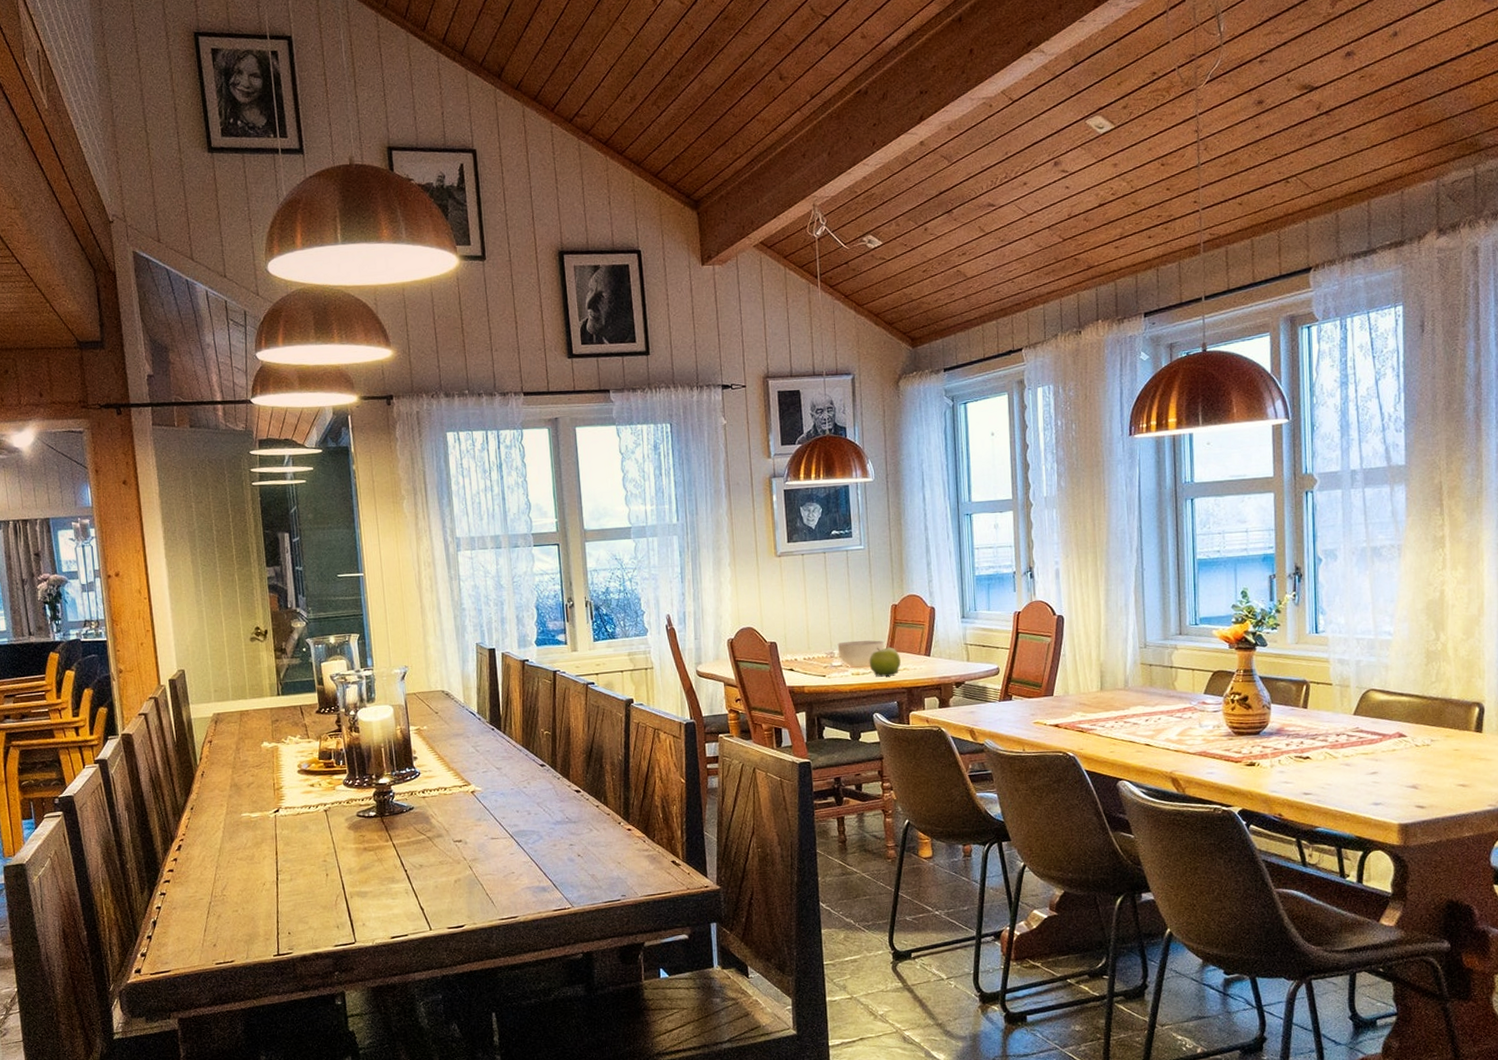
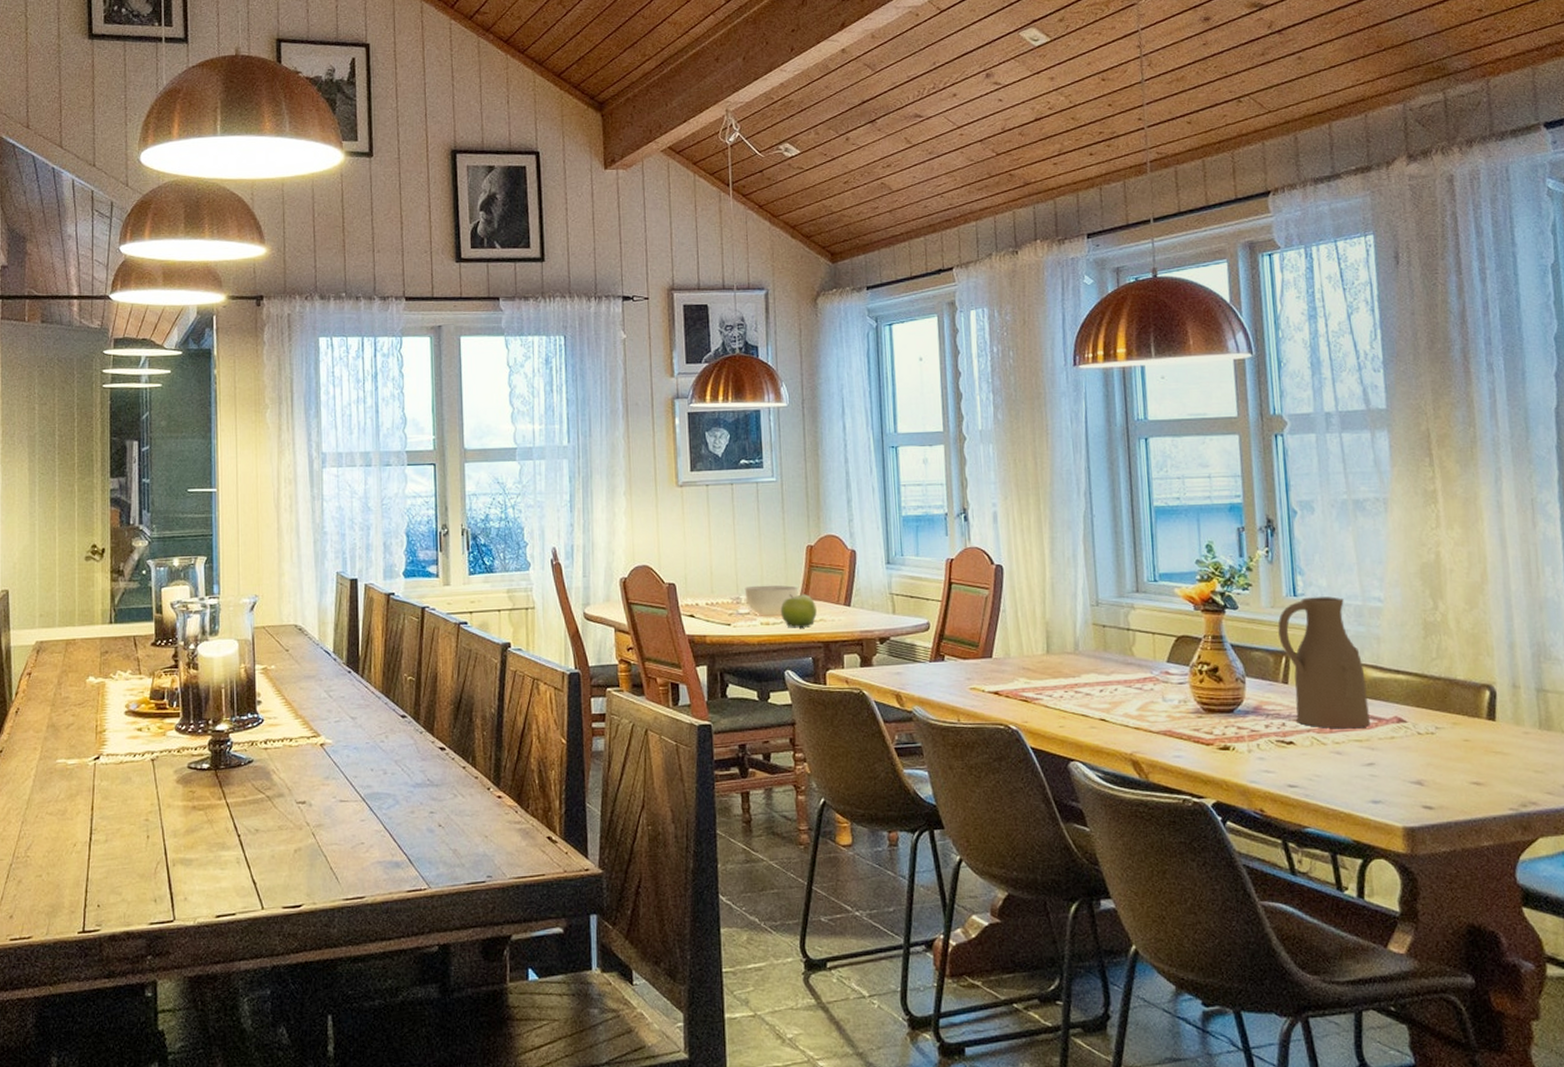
ceramic pitcher: none [1301,632,1376,745] -> present [1278,596,1370,729]

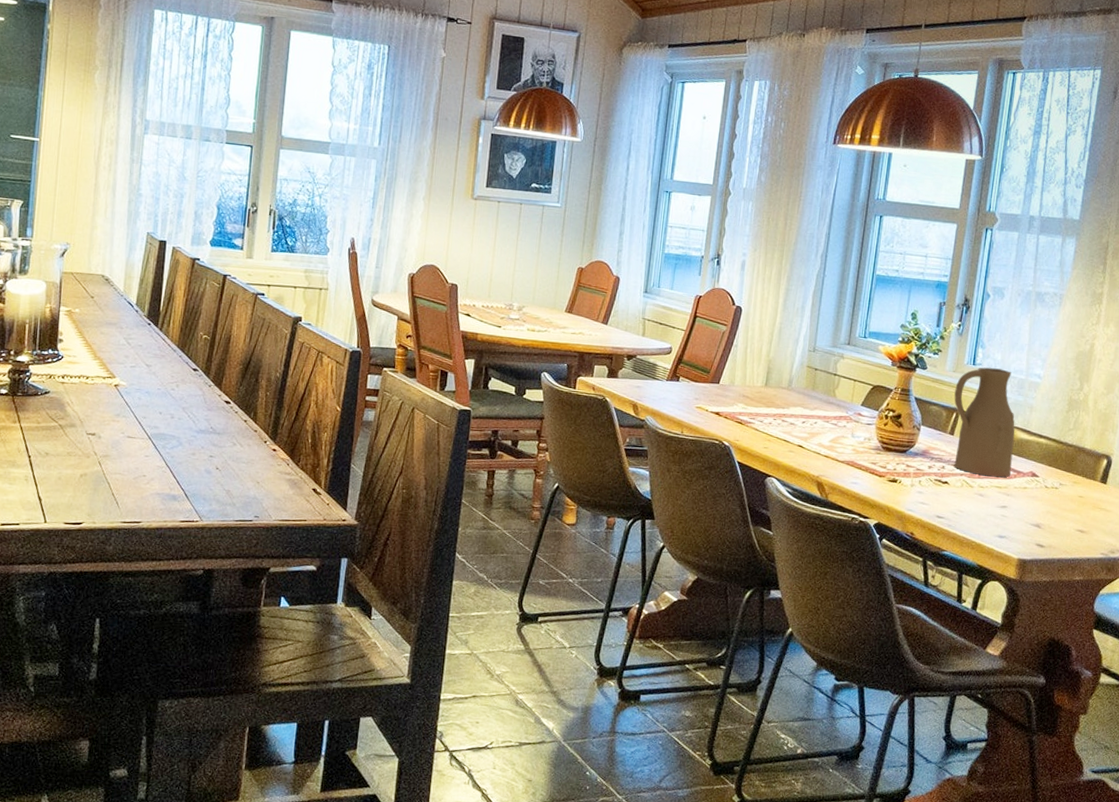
bowl: present [744,585,798,617] -> none [517,295,564,326]
fruit: present [780,594,817,628] -> none [546,307,578,338]

